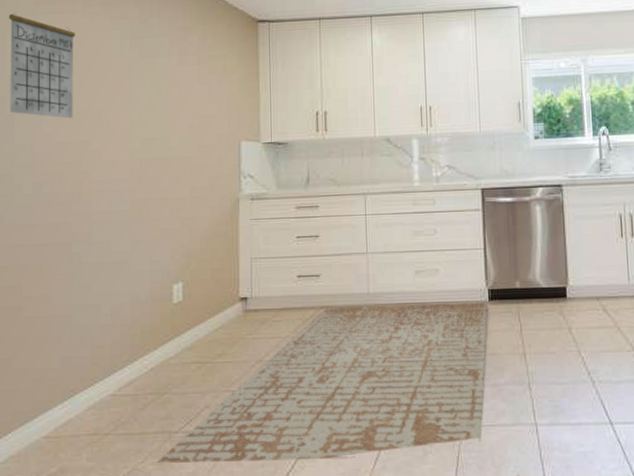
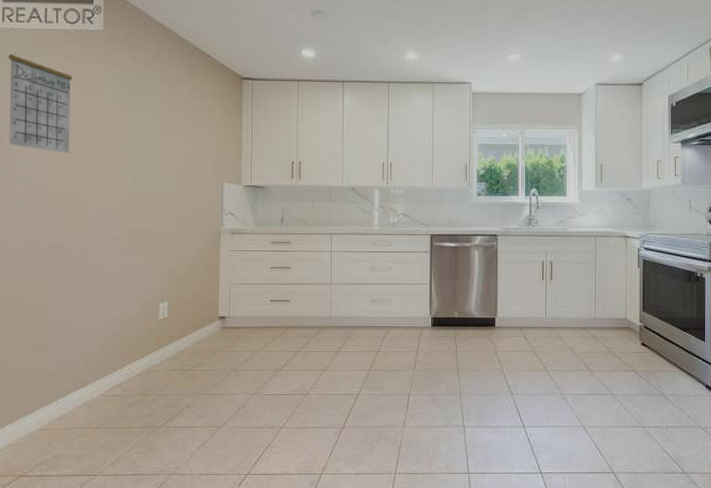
rug: present [156,303,488,463] -> none [141,327,430,452]

